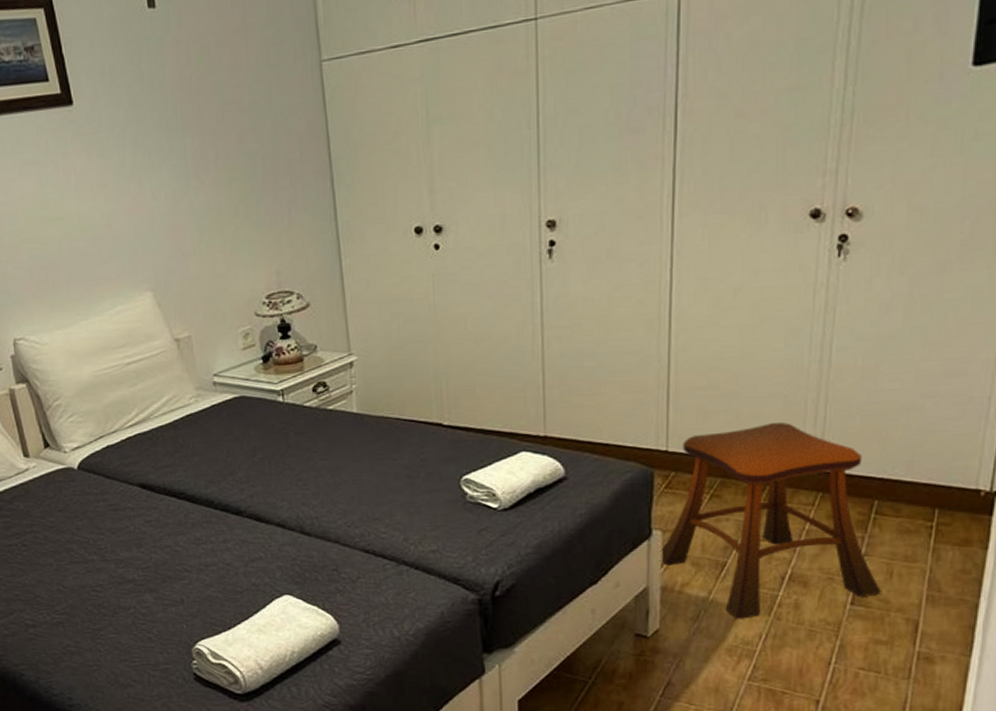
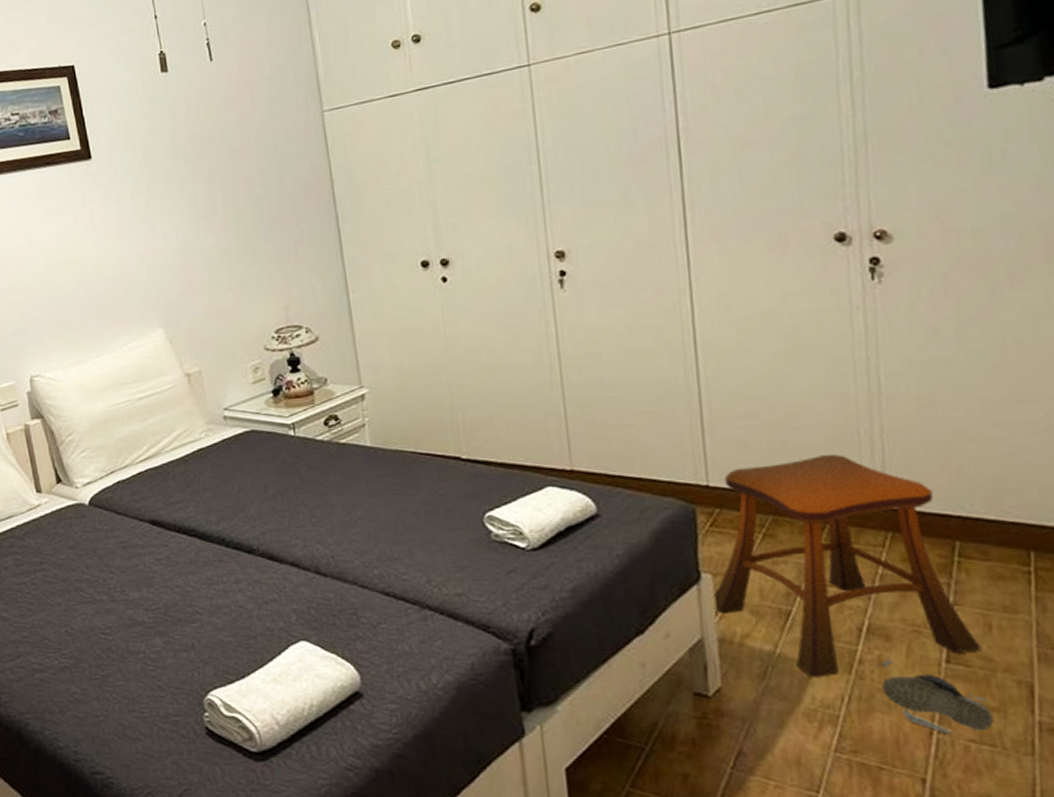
shoe: none [794,601,882,664] -> present [878,657,994,735]

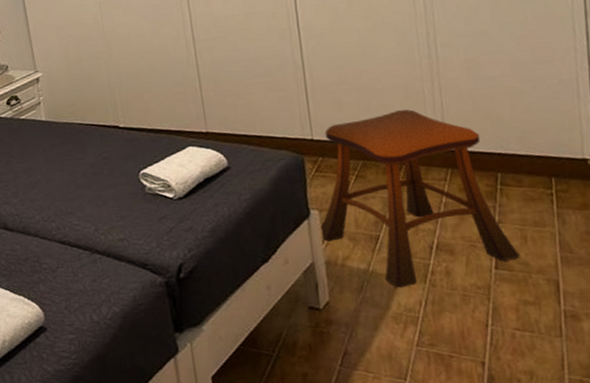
shoe: present [878,657,994,735] -> none [446,268,532,326]

